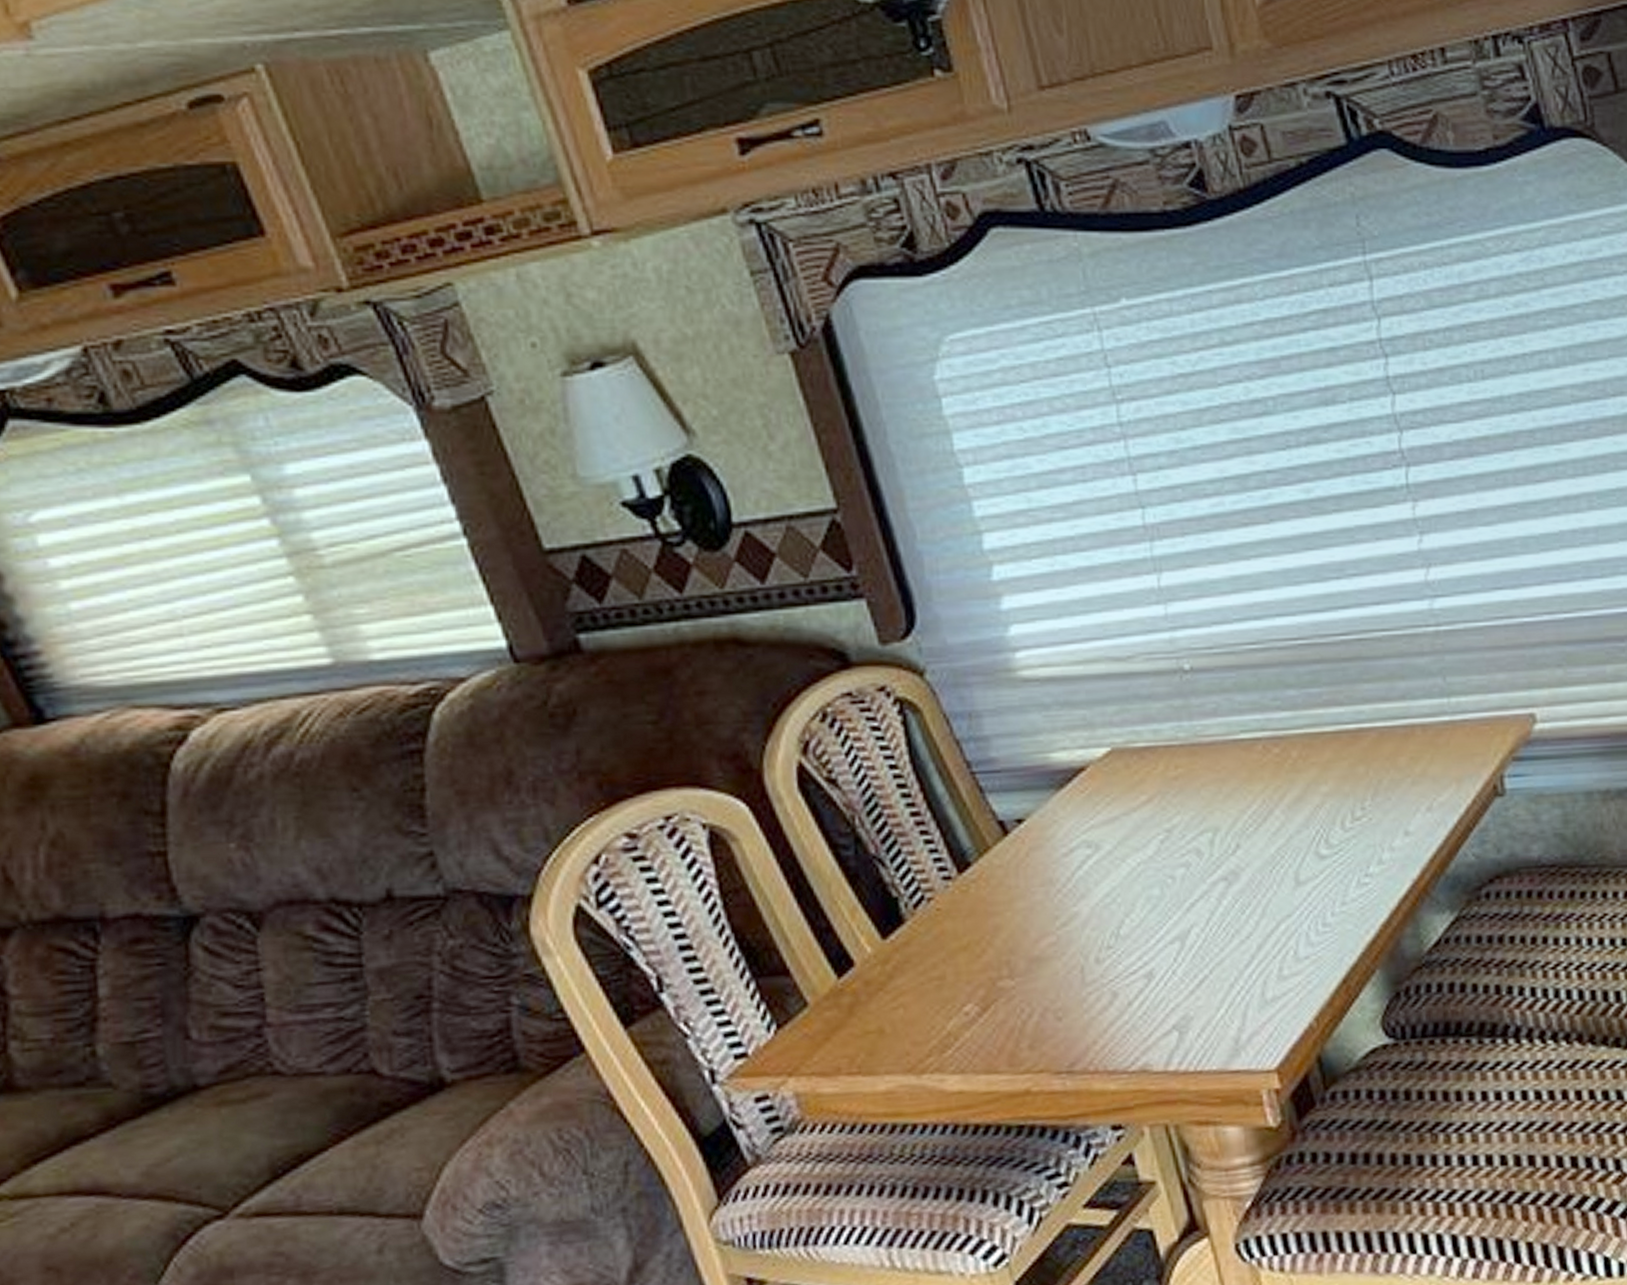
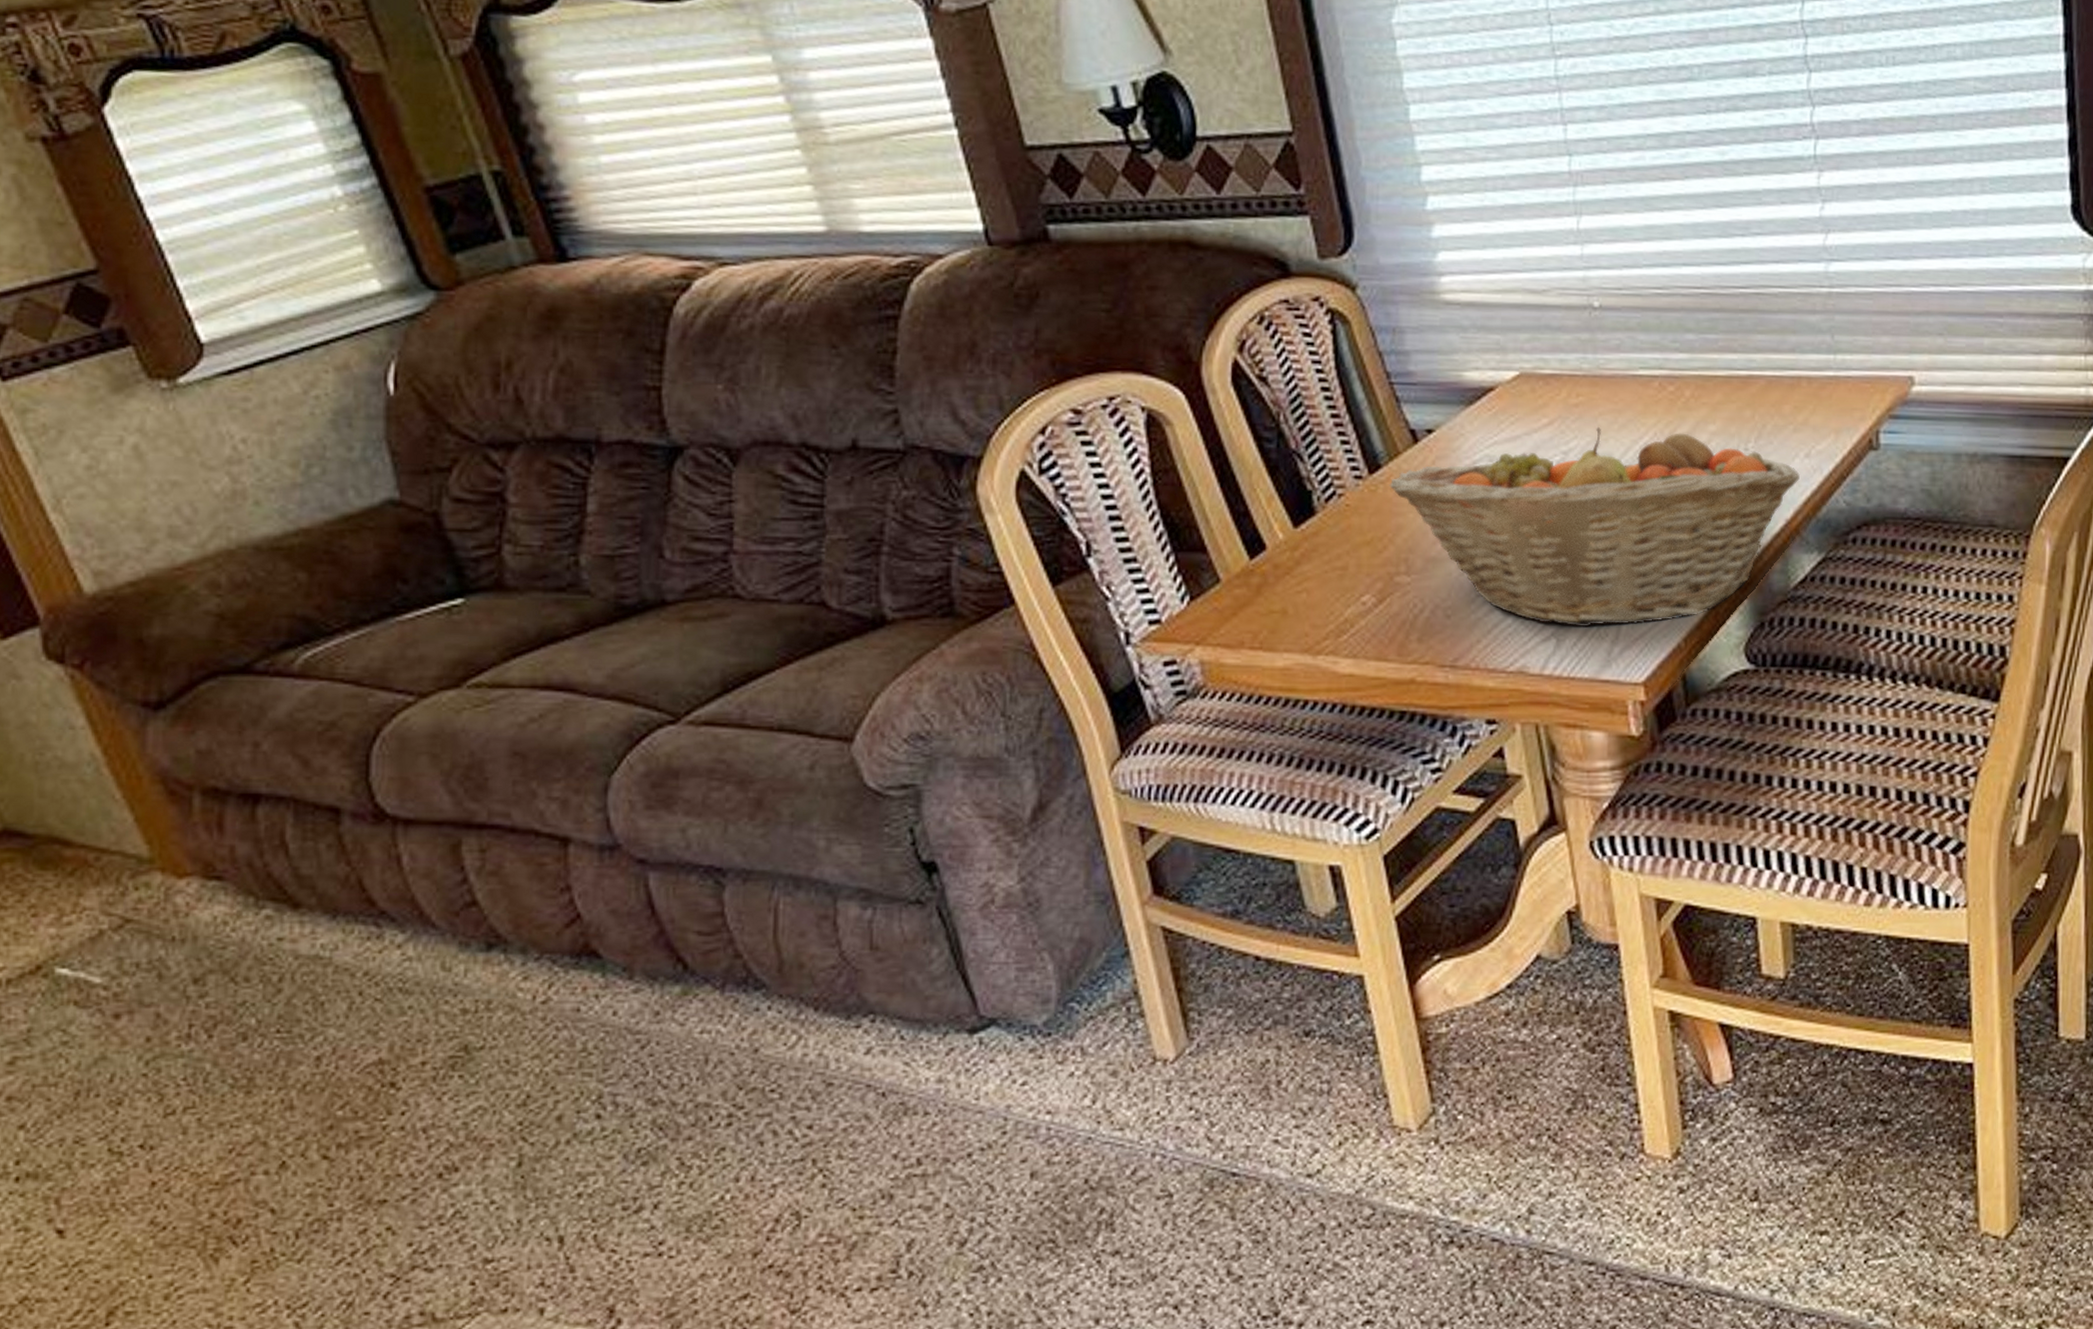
fruit basket: none [981,797,1423,1017] -> present [1389,426,1800,628]

